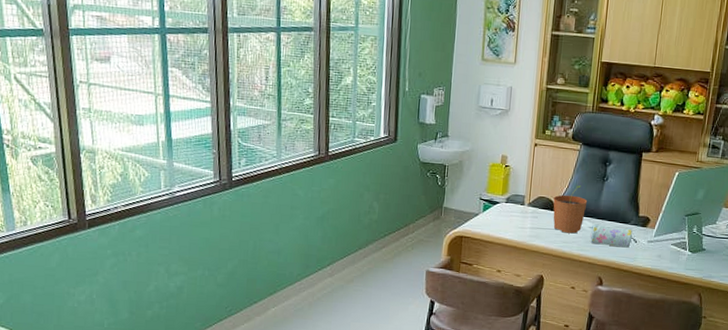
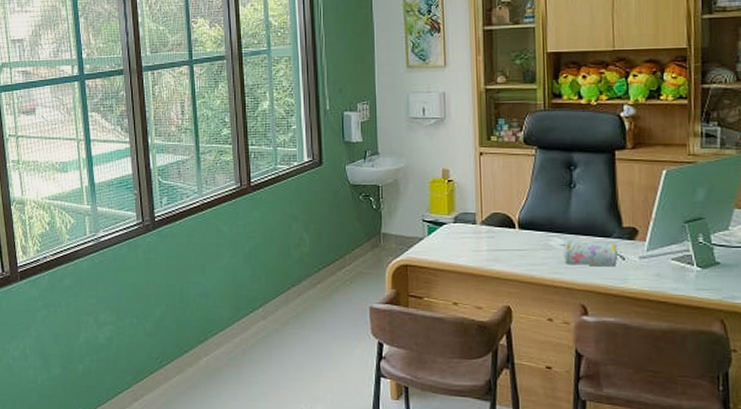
plant pot: present [553,185,588,234] -> none [511,196,554,254]

